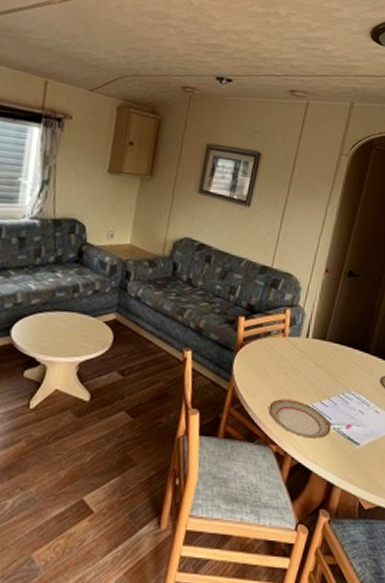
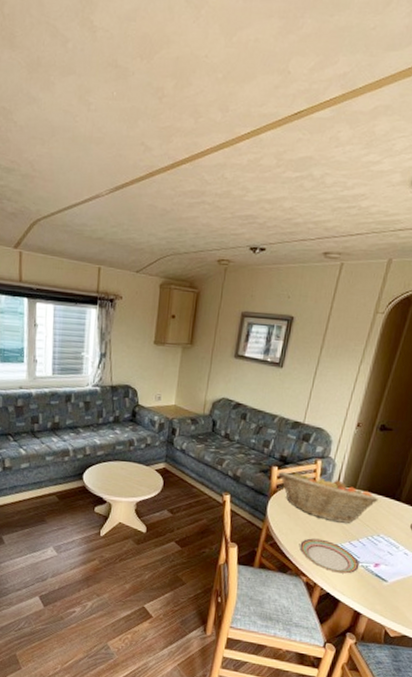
fruit basket: none [245,322,348,380] -> present [278,471,378,523]

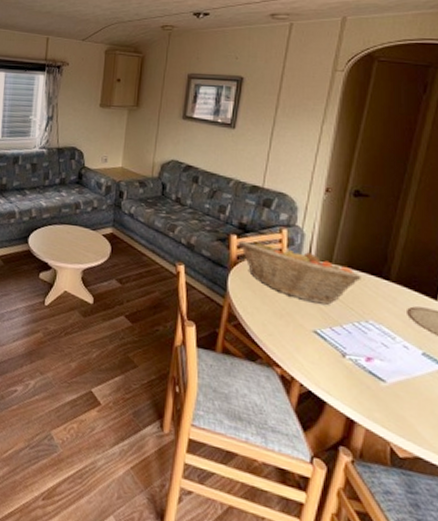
plate: present [300,538,359,574] -> none [270,320,346,368]

